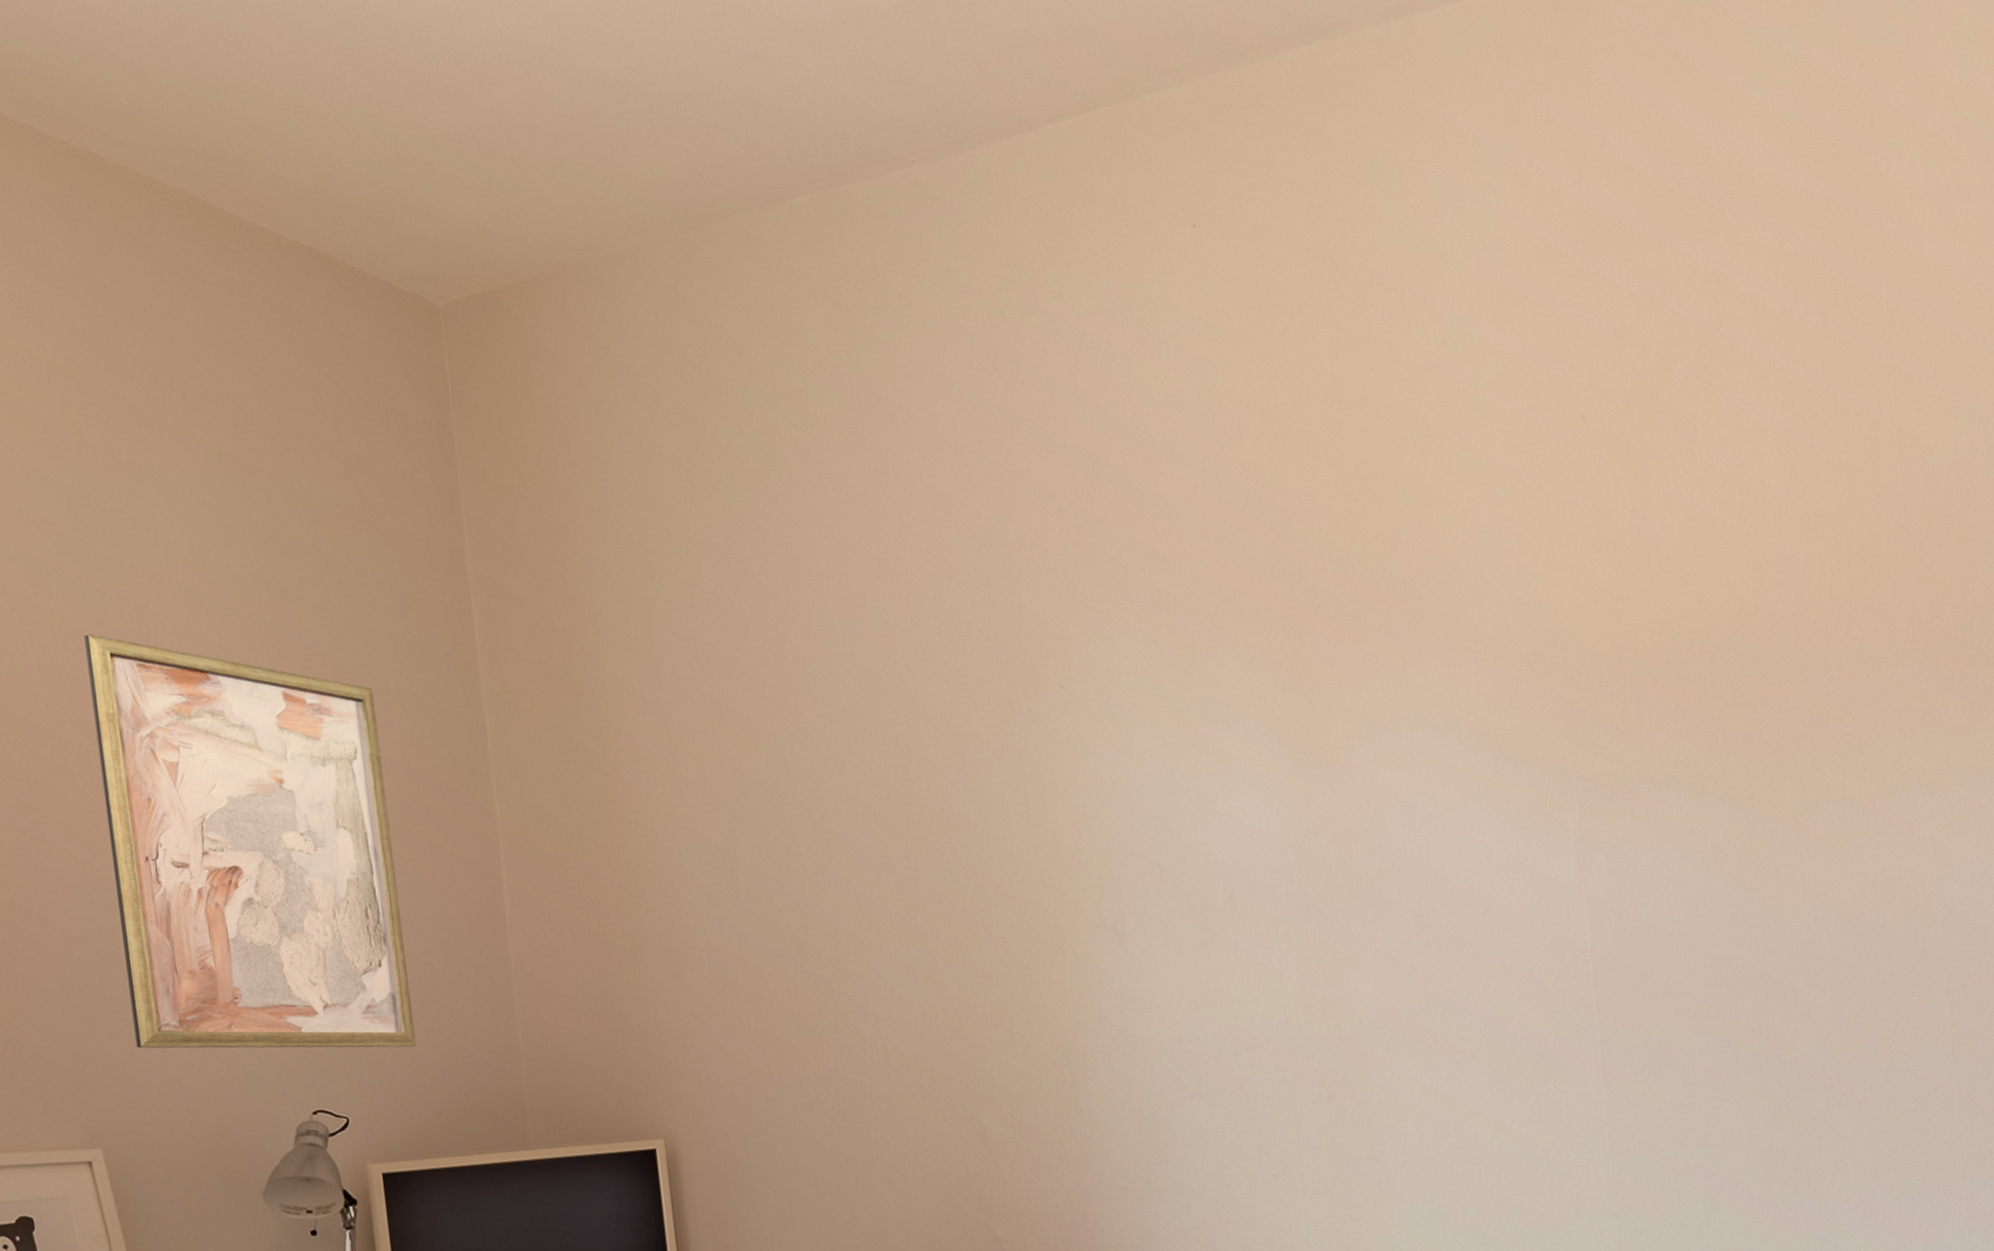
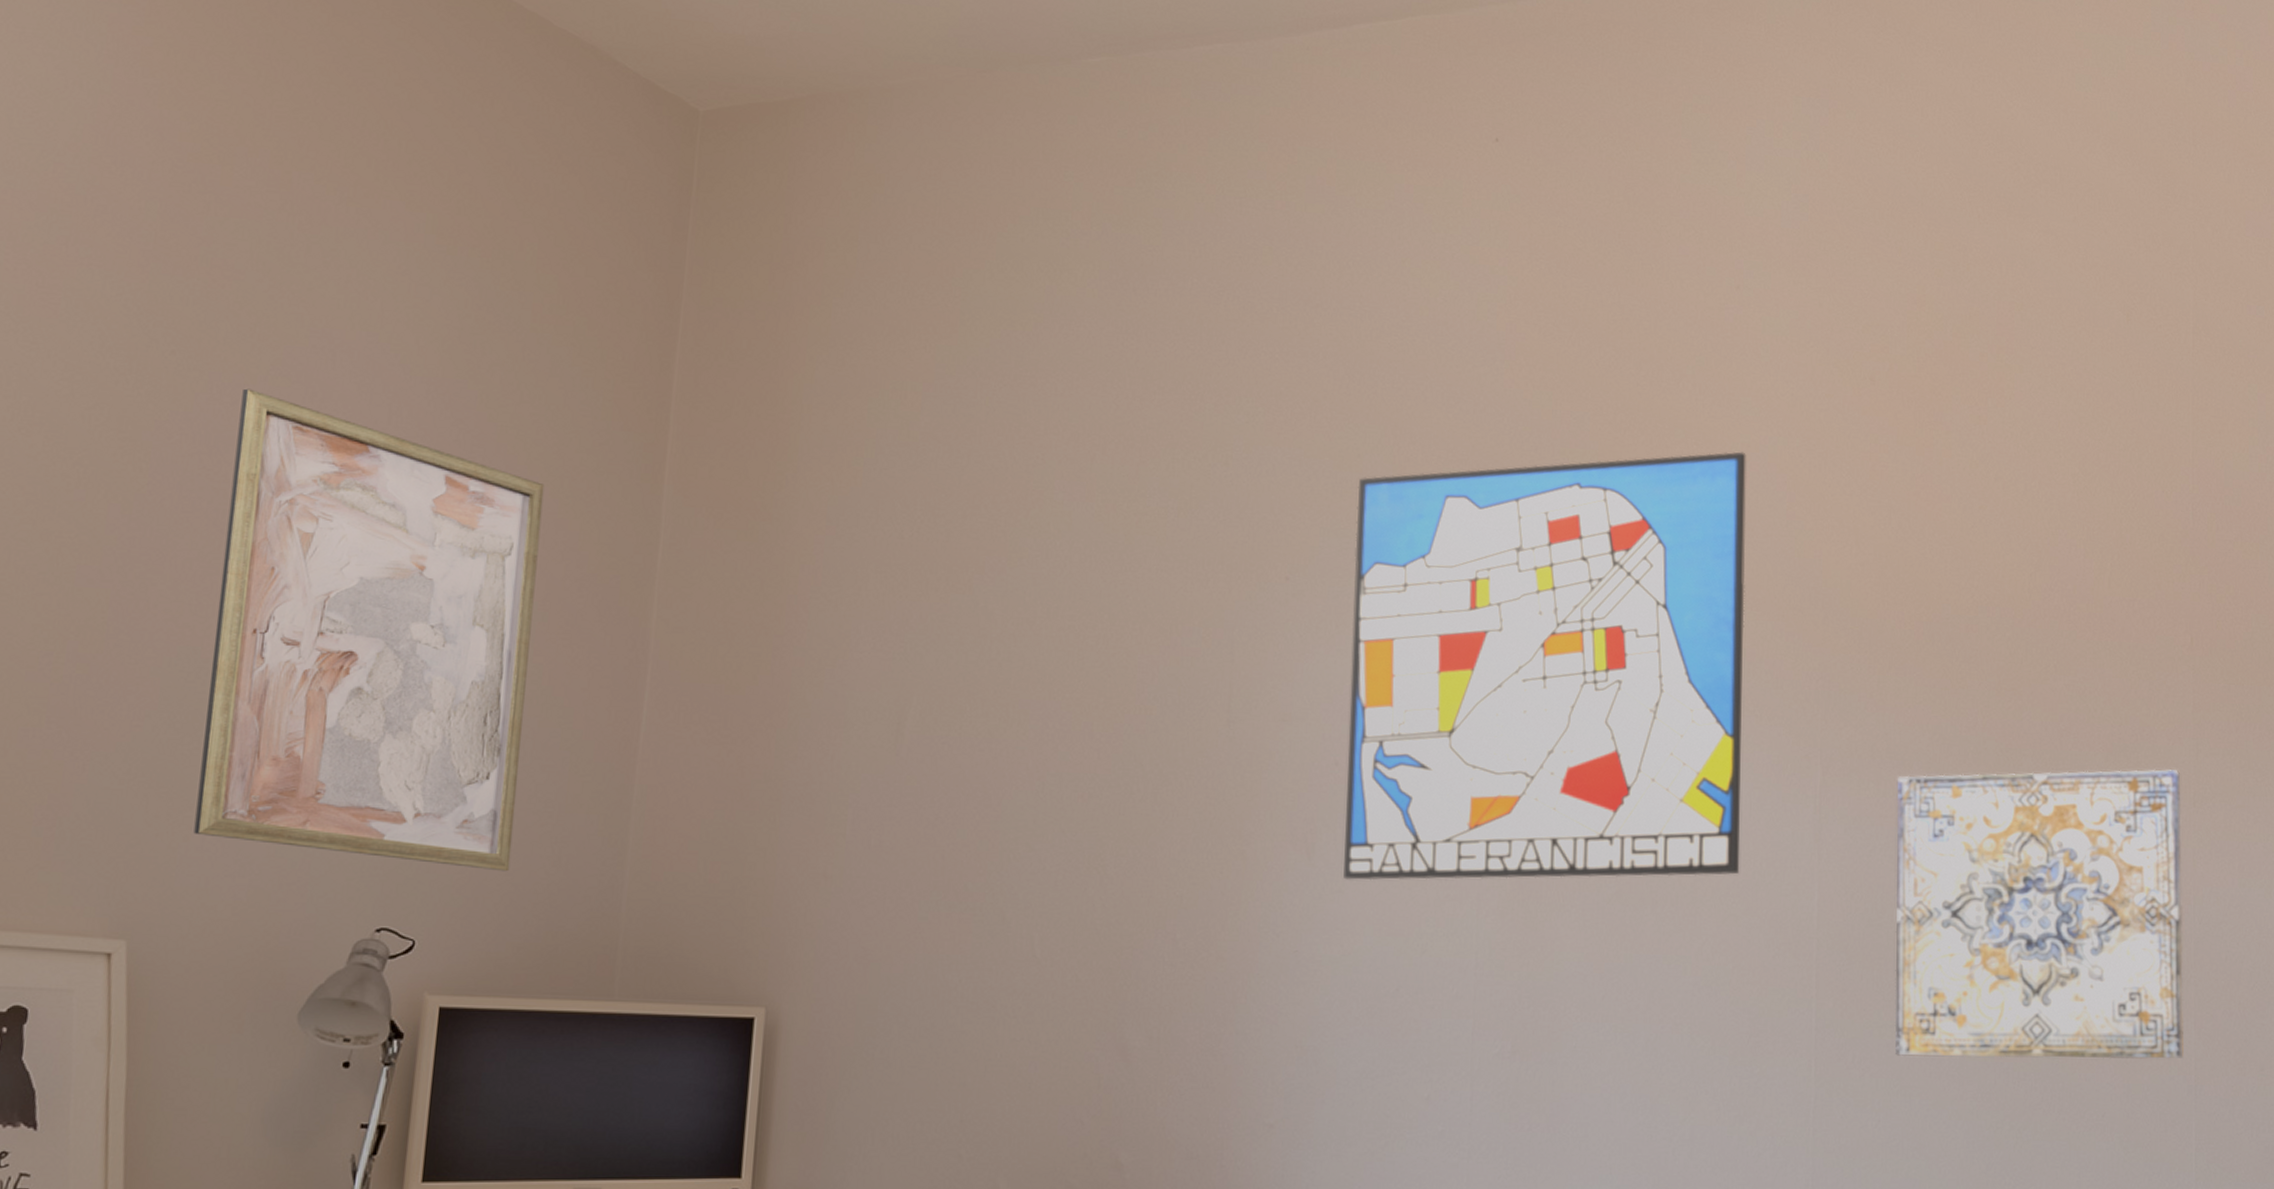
wall art: none [1113,507,1515,960] -> present [1343,452,1746,881]
wall art: none [1650,760,1940,1057] -> present [1894,769,2184,1059]

